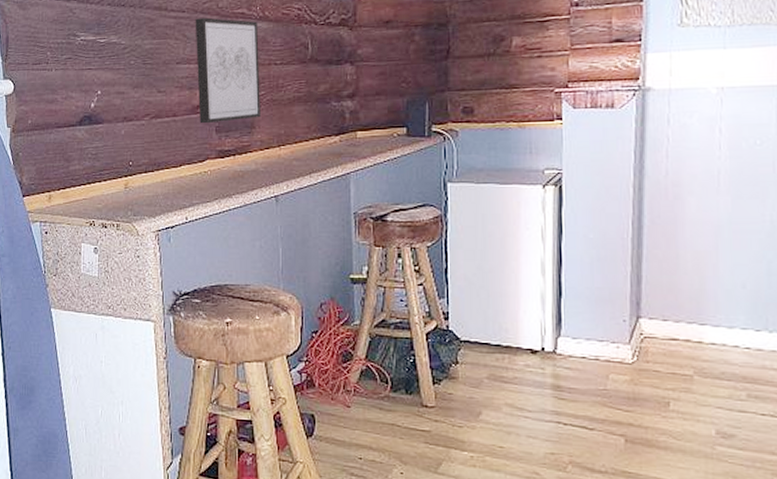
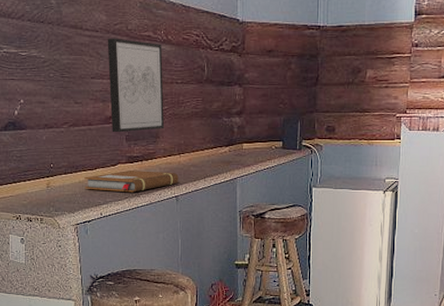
notebook: none [167,166,278,193] -> present [84,170,179,193]

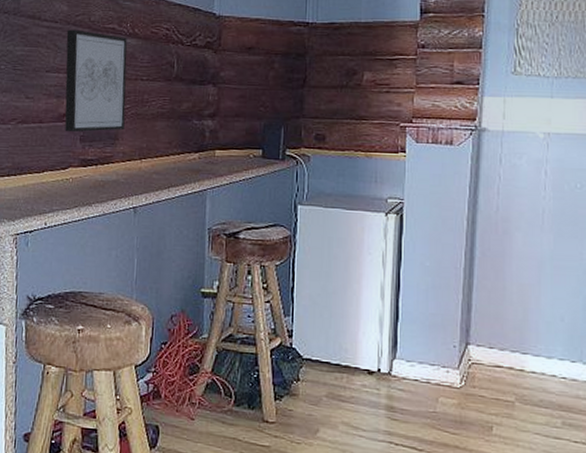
notebook: present [84,170,179,193] -> none [28,175,138,201]

